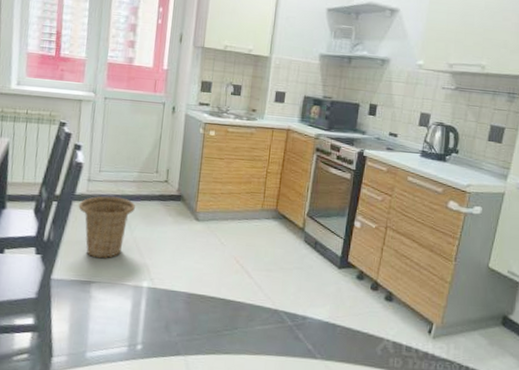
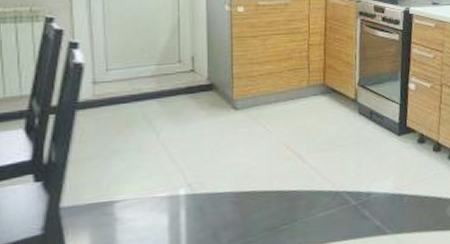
basket: present [78,196,136,259] -> none [84,97,159,173]

